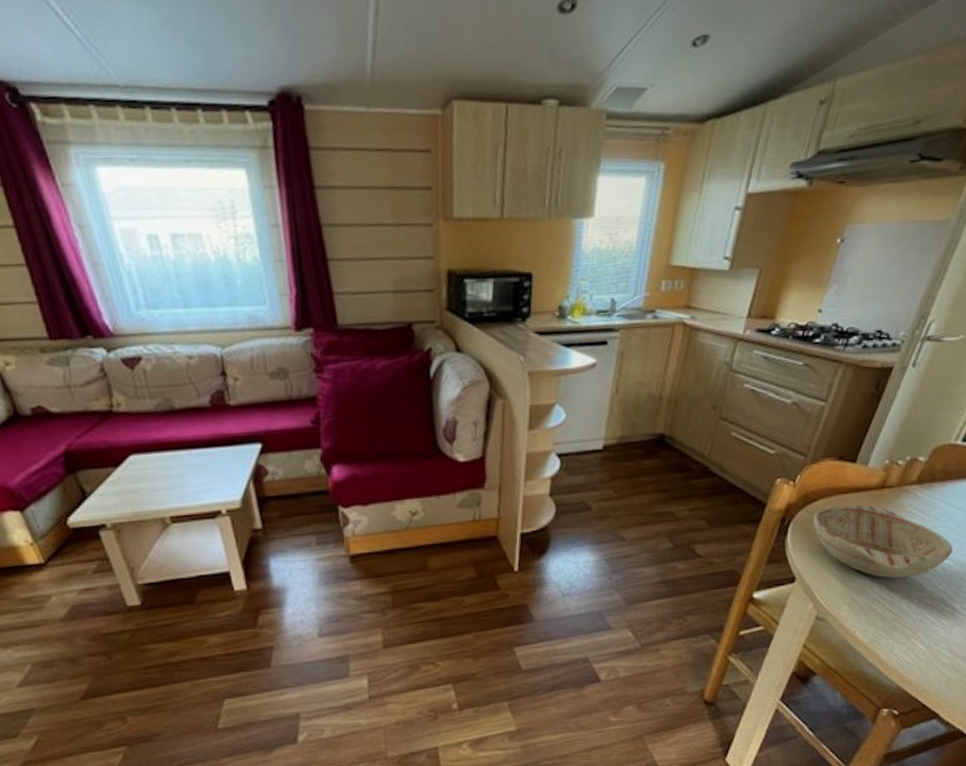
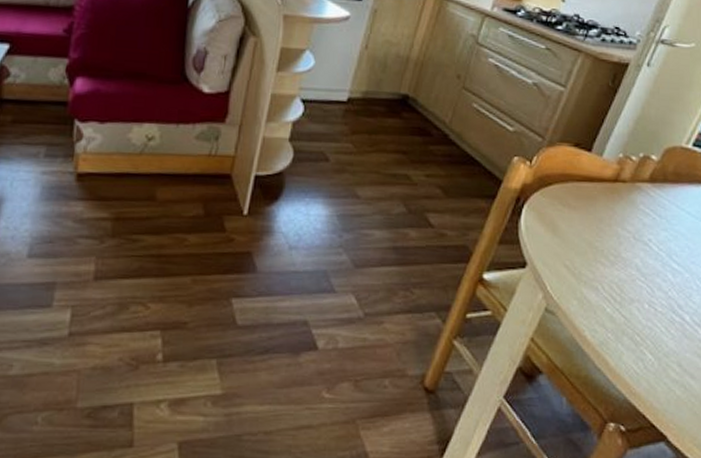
decorative bowl: present [813,504,953,579] -> none [547,193,683,279]

